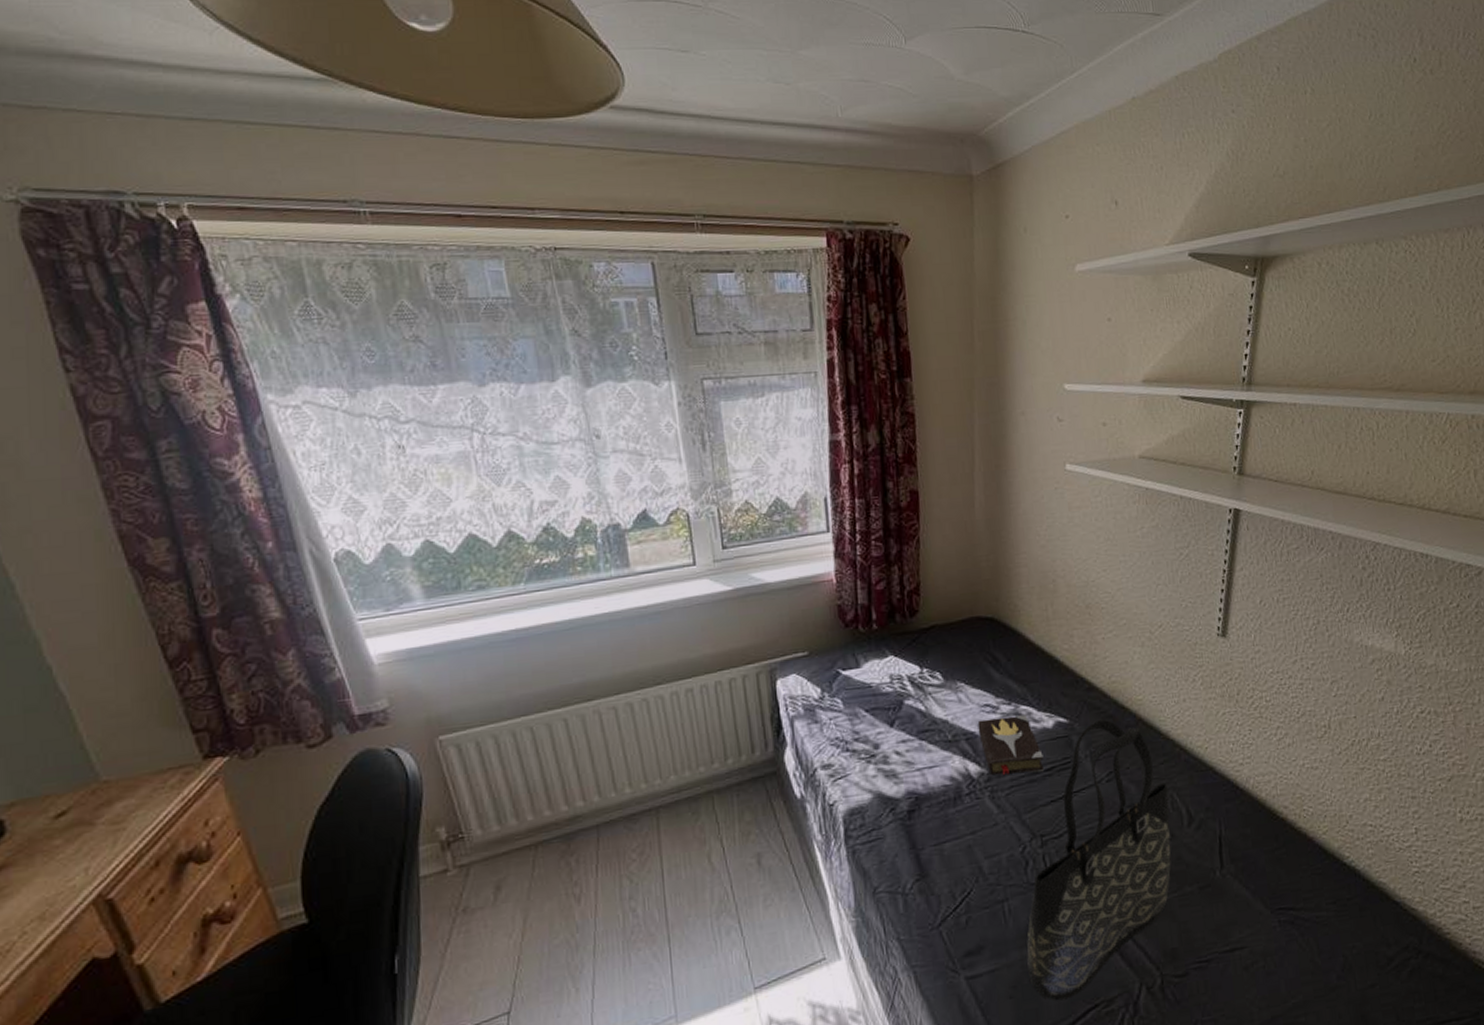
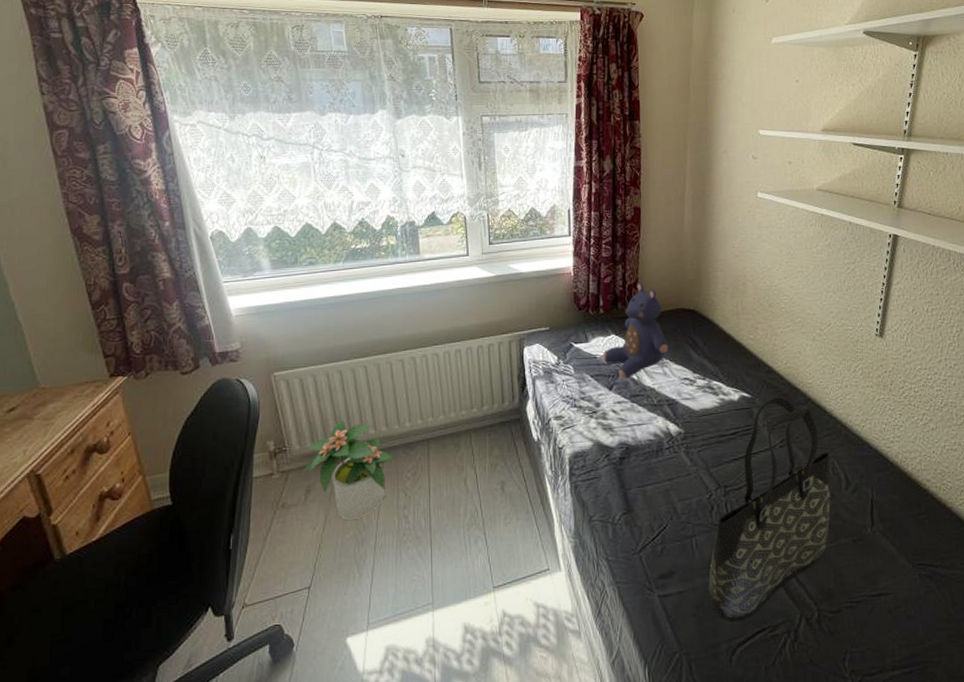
potted plant: none [487,789,616,921] -> present [302,418,397,520]
teddy bear: none [879,586,963,711] -> present [603,282,669,379]
hardback book: present [977,715,1044,776] -> none [678,388,730,436]

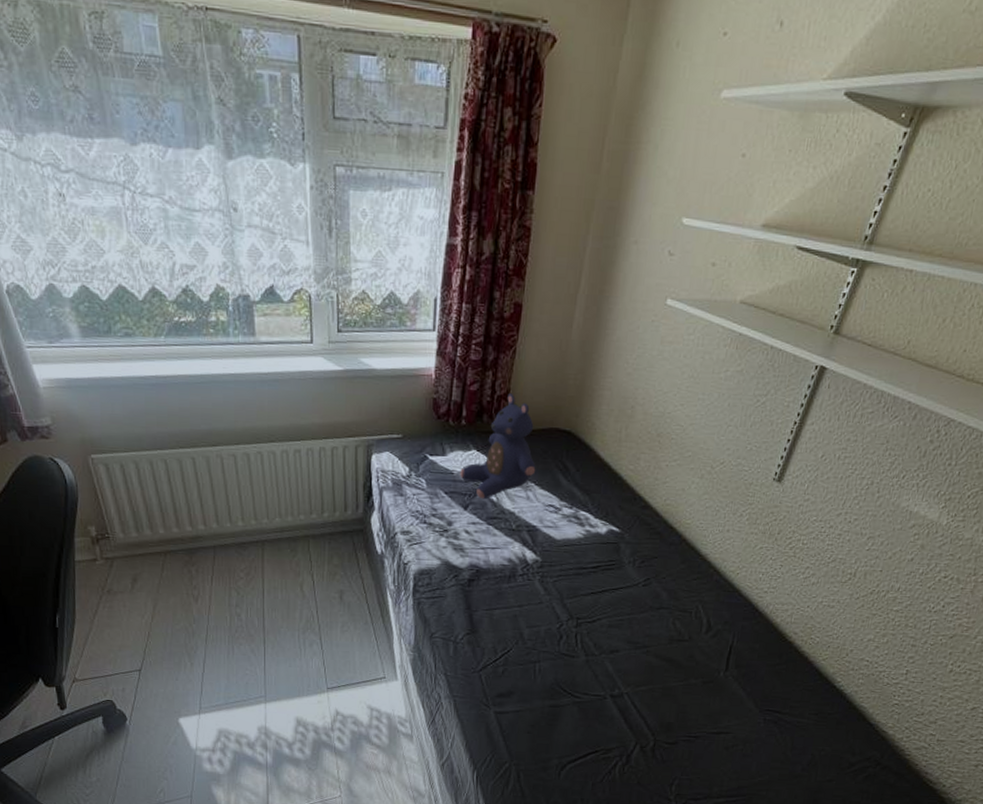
potted plant: present [302,418,397,520] -> none [127,510,228,612]
tote bag: present [709,396,831,622] -> none [546,534,696,743]

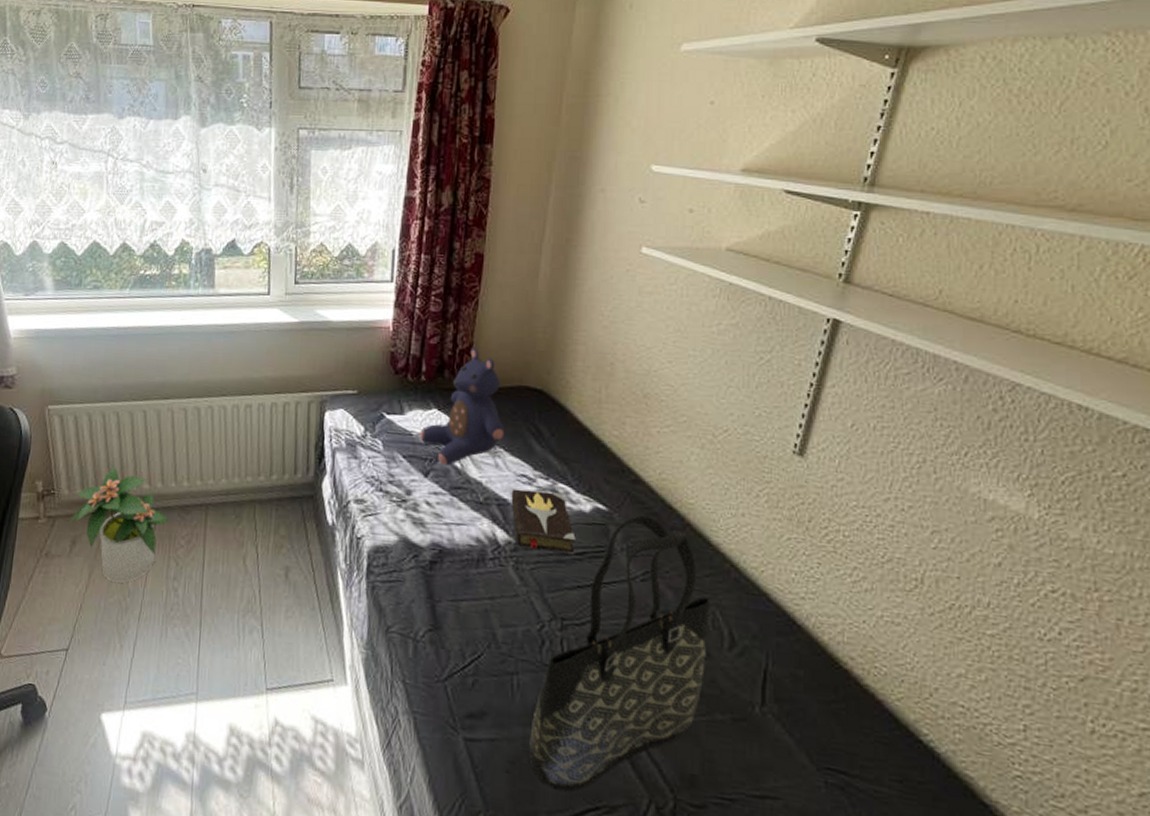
potted plant: none [127,510,228,612] -> present [68,466,170,583]
hardback book: none [539,517,592,569] -> present [511,489,576,555]
tote bag: none [546,534,696,743] -> present [529,514,710,792]

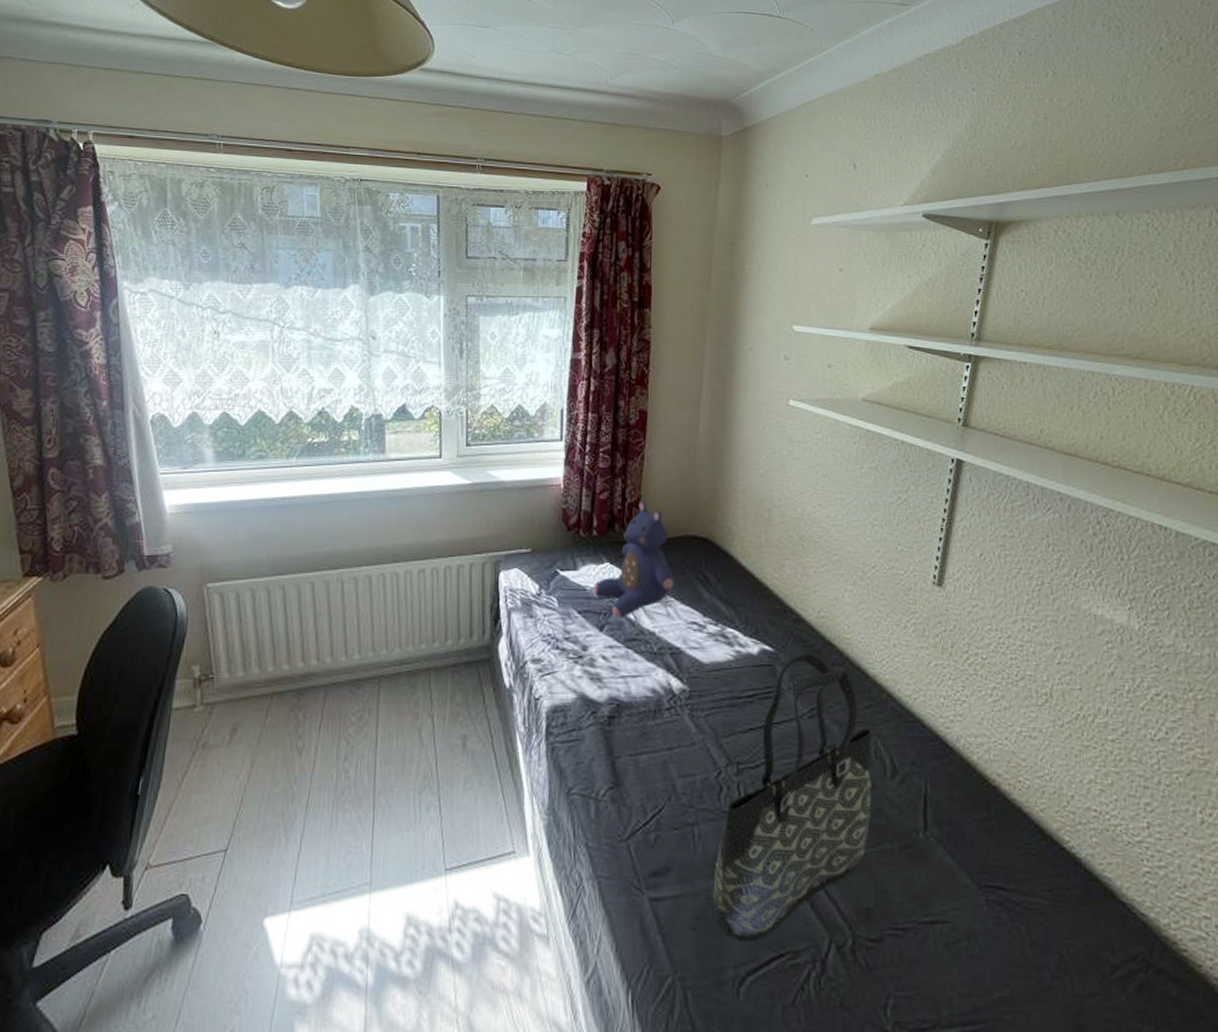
potted plant: present [68,466,170,583] -> none [228,643,341,769]
hardback book: present [511,489,576,555] -> none [683,636,746,698]

